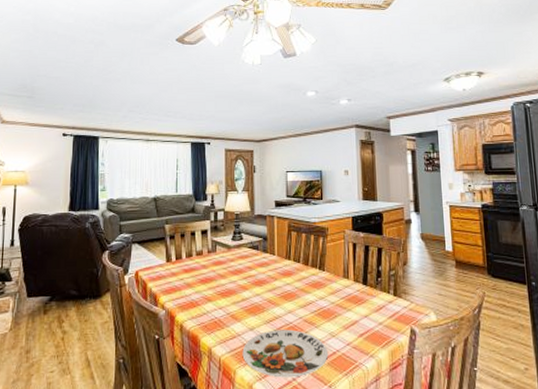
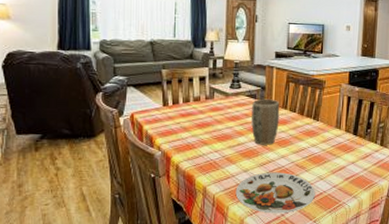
plant pot: none [255,249,284,300] -> present [251,98,280,145]

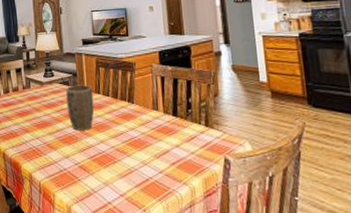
plate: present [235,172,315,214] -> none [59,158,141,201]

